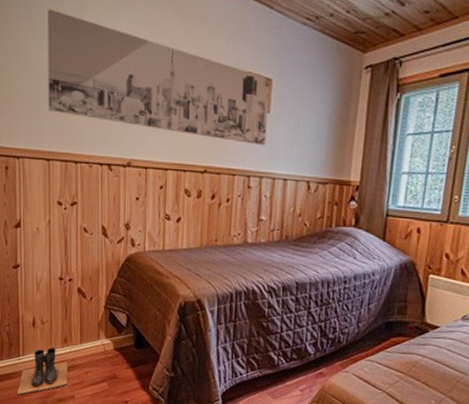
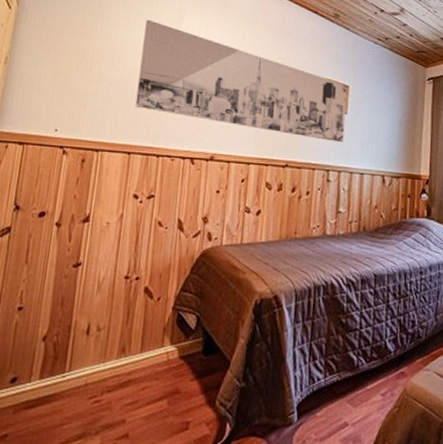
boots: present [16,347,68,395] -> none [53,359,123,424]

